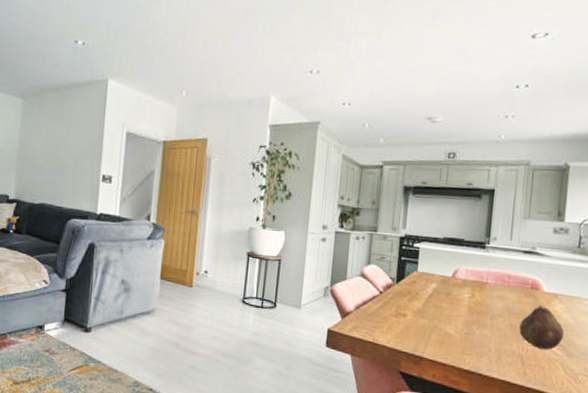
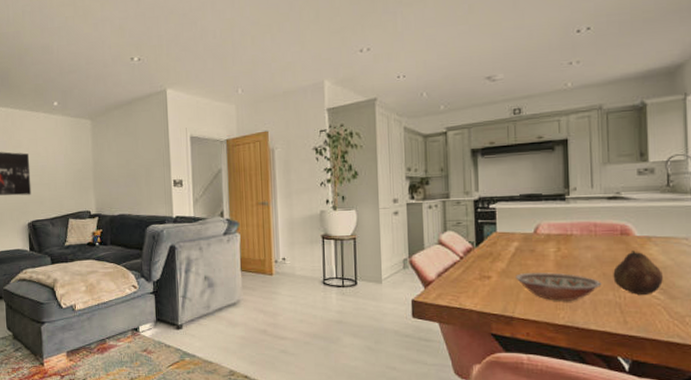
bowl: none [429,315,508,348] -> present [515,272,602,301]

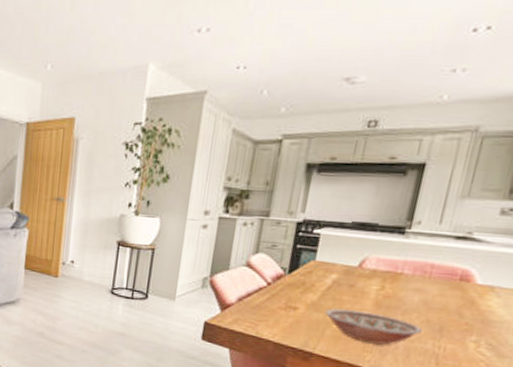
fruit: present [613,251,663,295] -> none [437,299,497,349]

